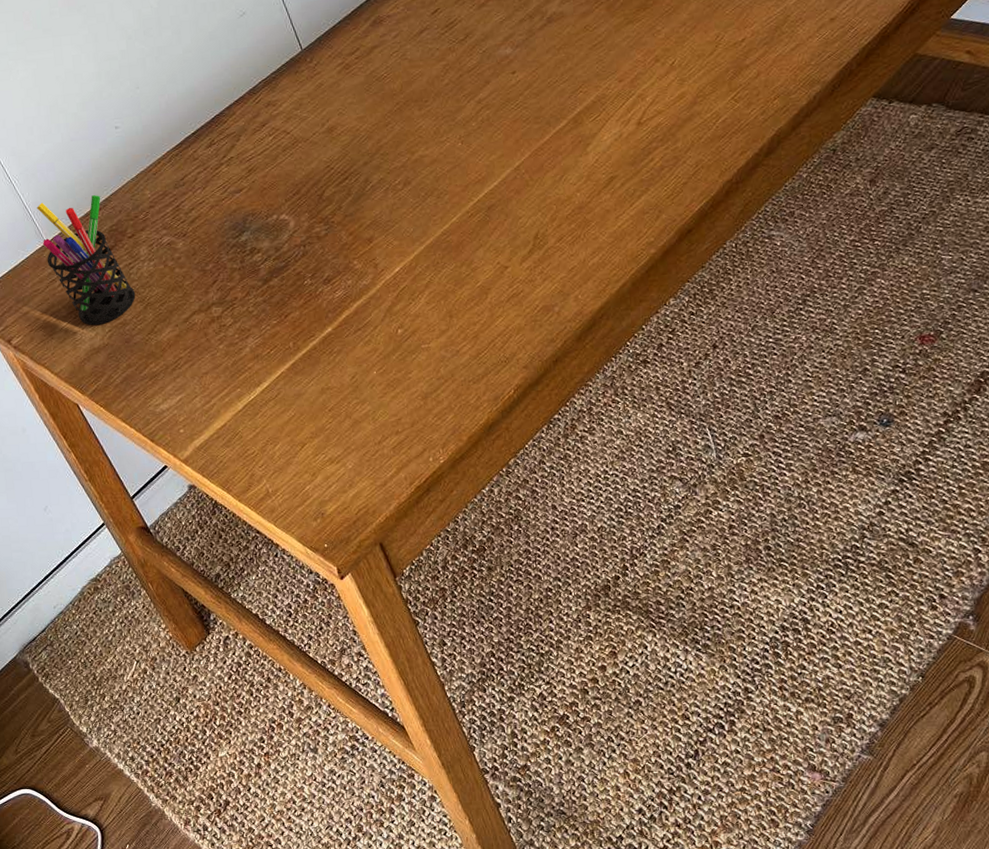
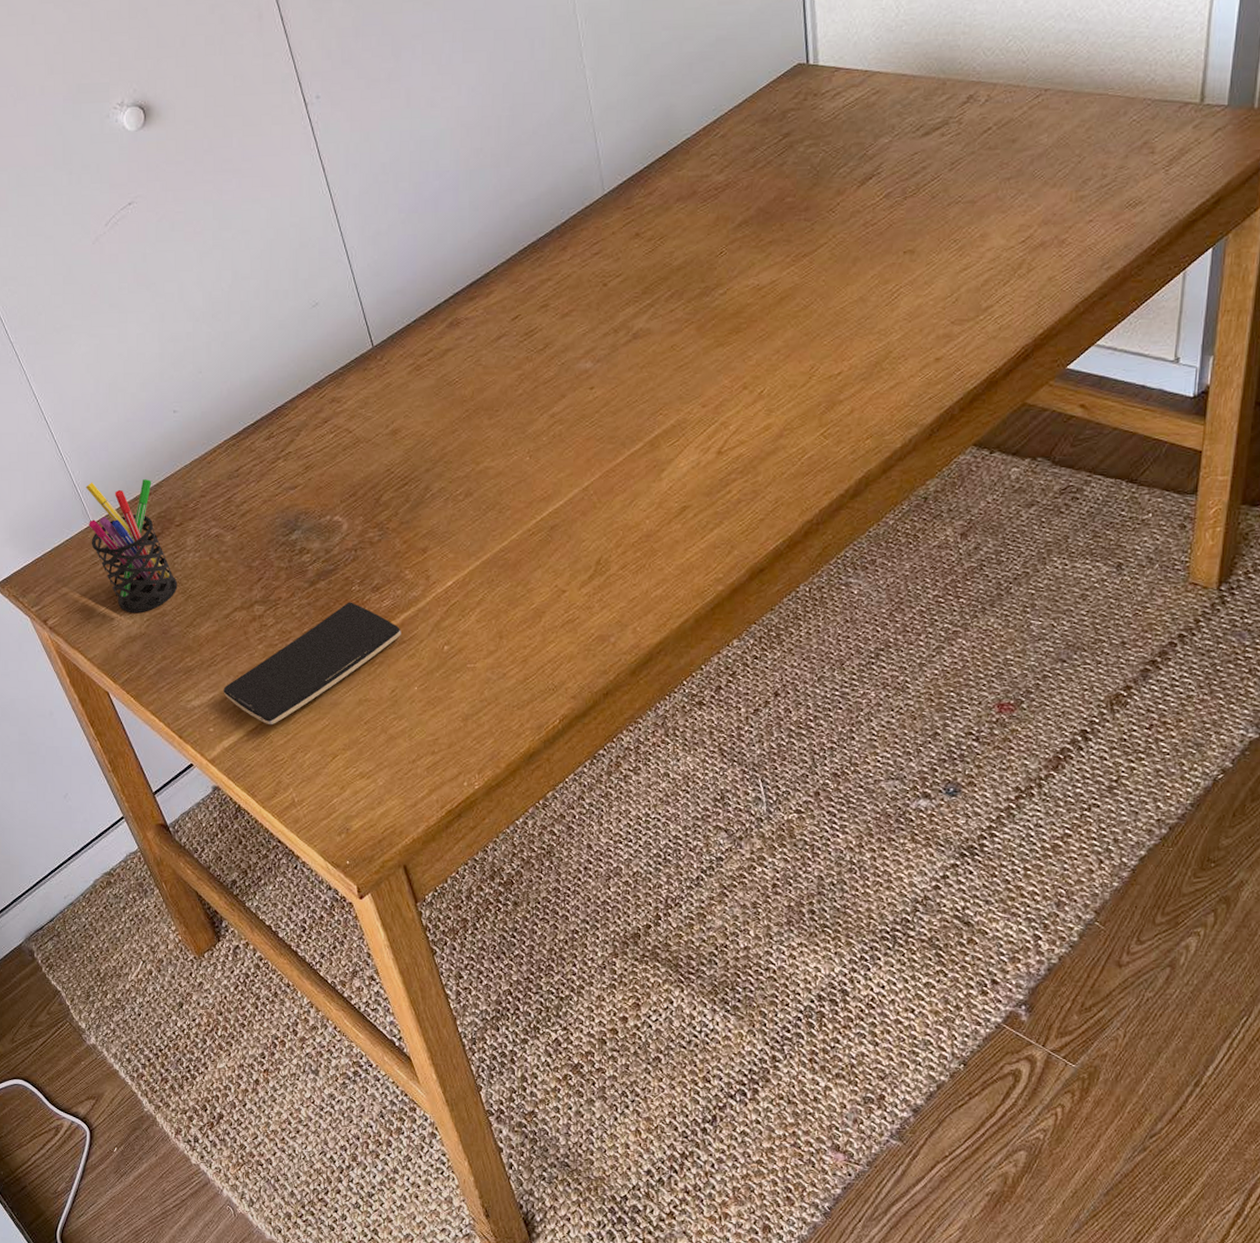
smartphone: none [189,295,356,421] -> present [223,602,401,725]

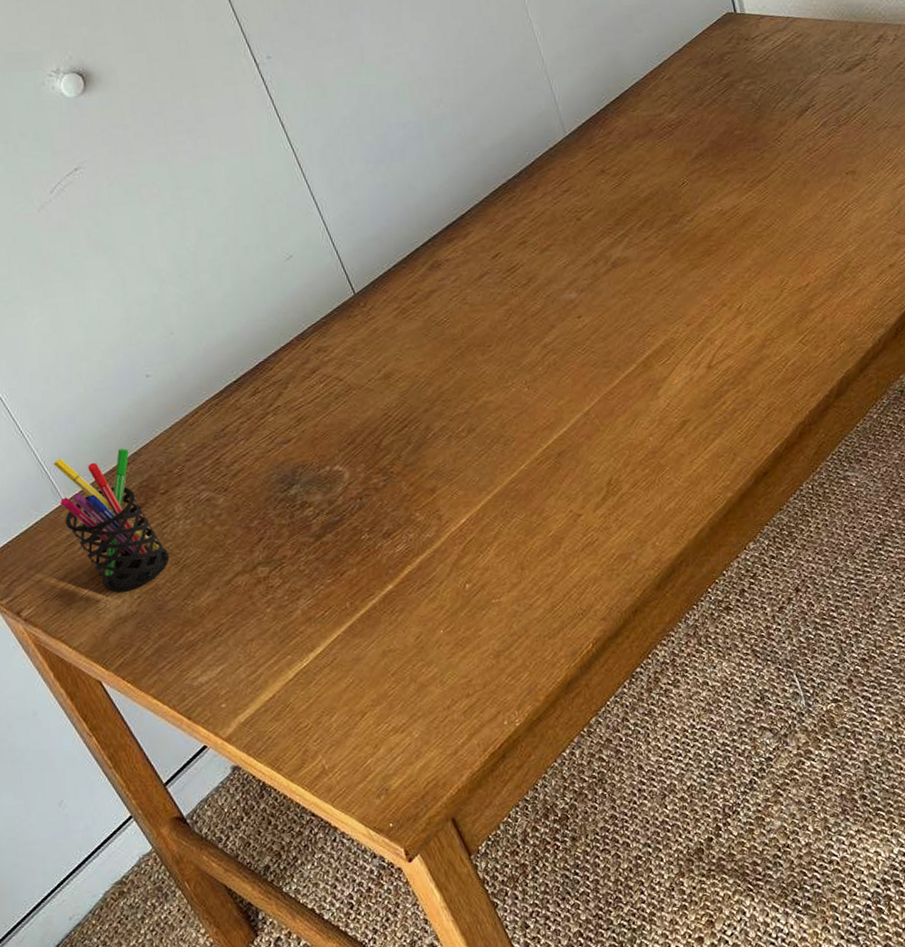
smartphone: present [223,602,401,725] -> none [232,551,419,692]

